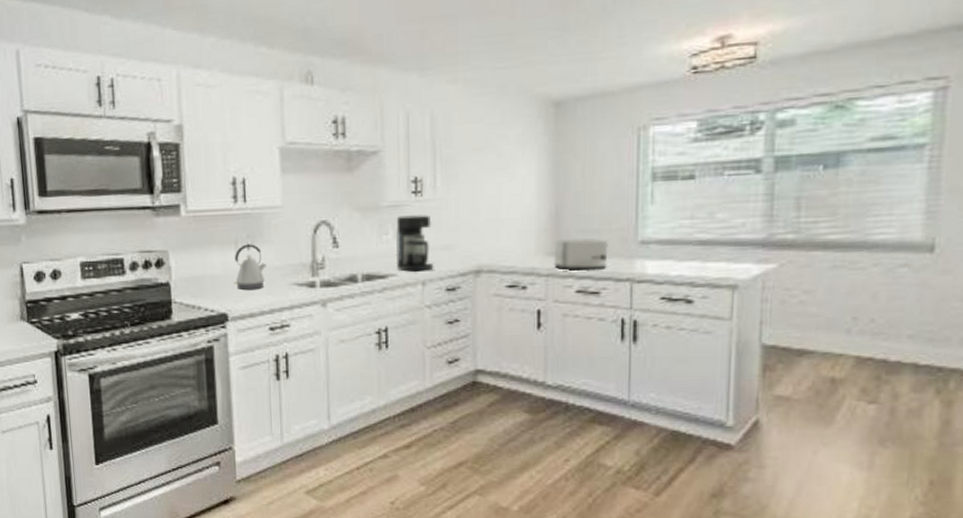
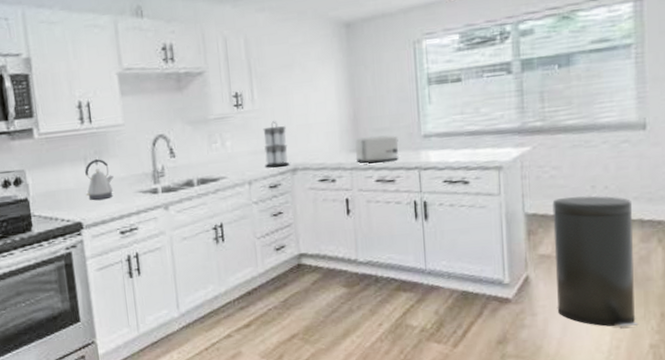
coffee maker: present [395,215,434,272] -> none [222,124,258,174]
spice rack: none [443,213,472,267] -> present [263,121,289,168]
pedal bin: none [792,329,905,494] -> present [552,196,639,327]

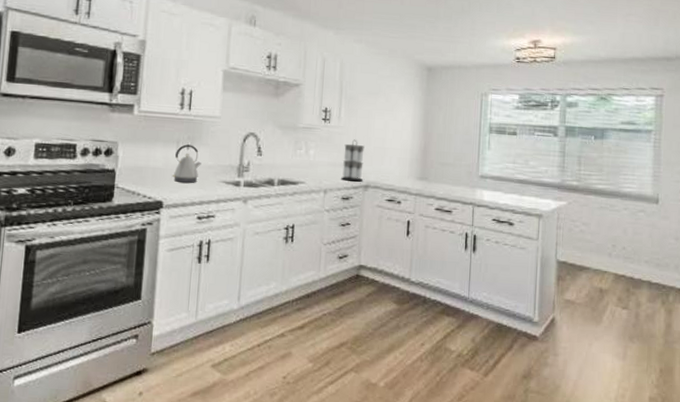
toaster: present [354,135,399,164] -> none [421,168,459,195]
pedal bin: present [552,196,639,327] -> none [576,251,644,379]

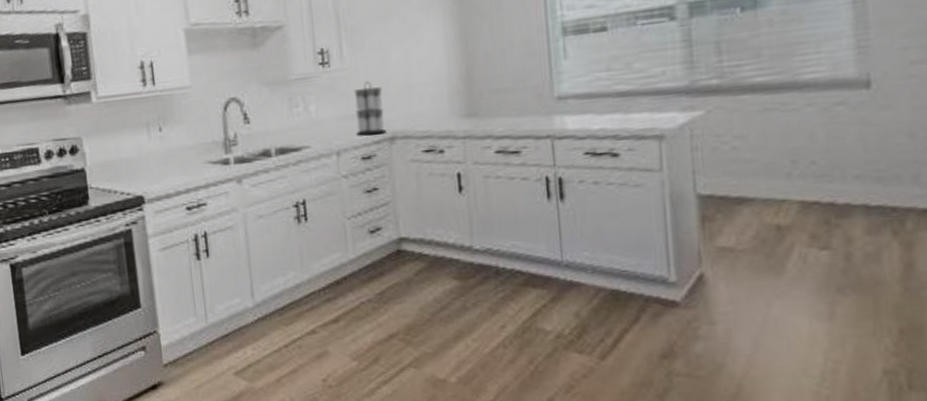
kettle: present [171,144,201,184] -> none [147,125,179,172]

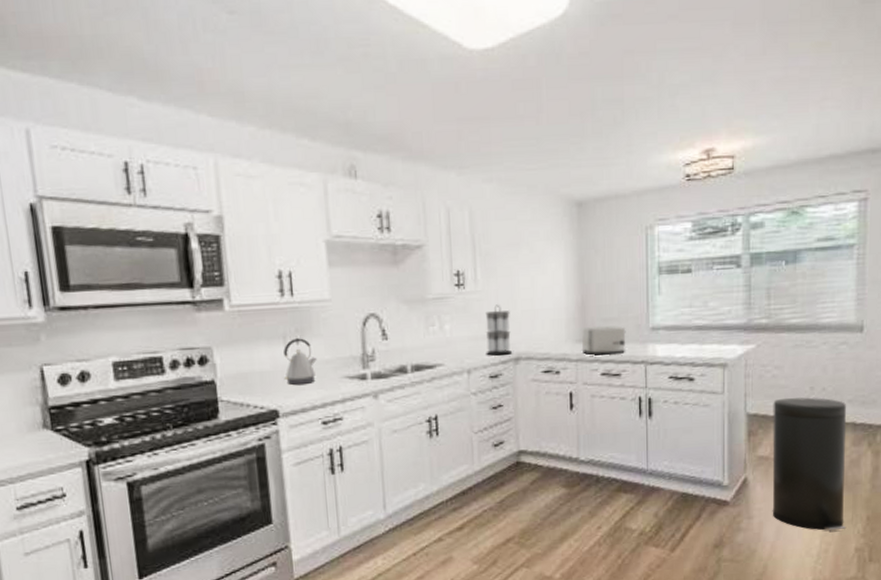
kettle: none [147,125,179,172] -> present [283,338,317,386]
toaster: none [467,96,525,132] -> present [581,325,626,356]
pedal bin: none [735,173,866,345] -> present [772,397,847,531]

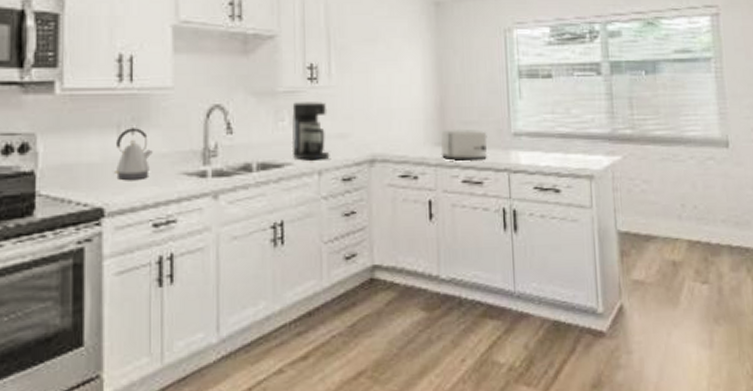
coffee maker: none [441,306,478,361] -> present [291,102,330,160]
spice rack: present [485,304,512,356] -> none [339,101,366,156]
pedal bin: present [772,397,847,531] -> none [644,215,735,370]

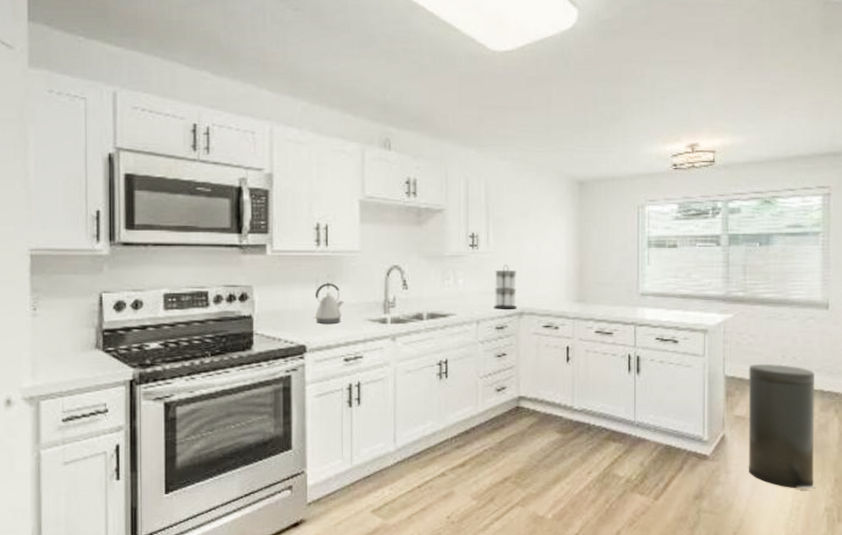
coffee maker: present [291,102,330,160] -> none [455,265,486,312]
spice rack: none [339,101,366,156] -> present [494,265,517,309]
toaster: present [440,129,487,161] -> none [578,290,618,316]
pedal bin: none [644,215,735,370] -> present [748,364,817,490]

